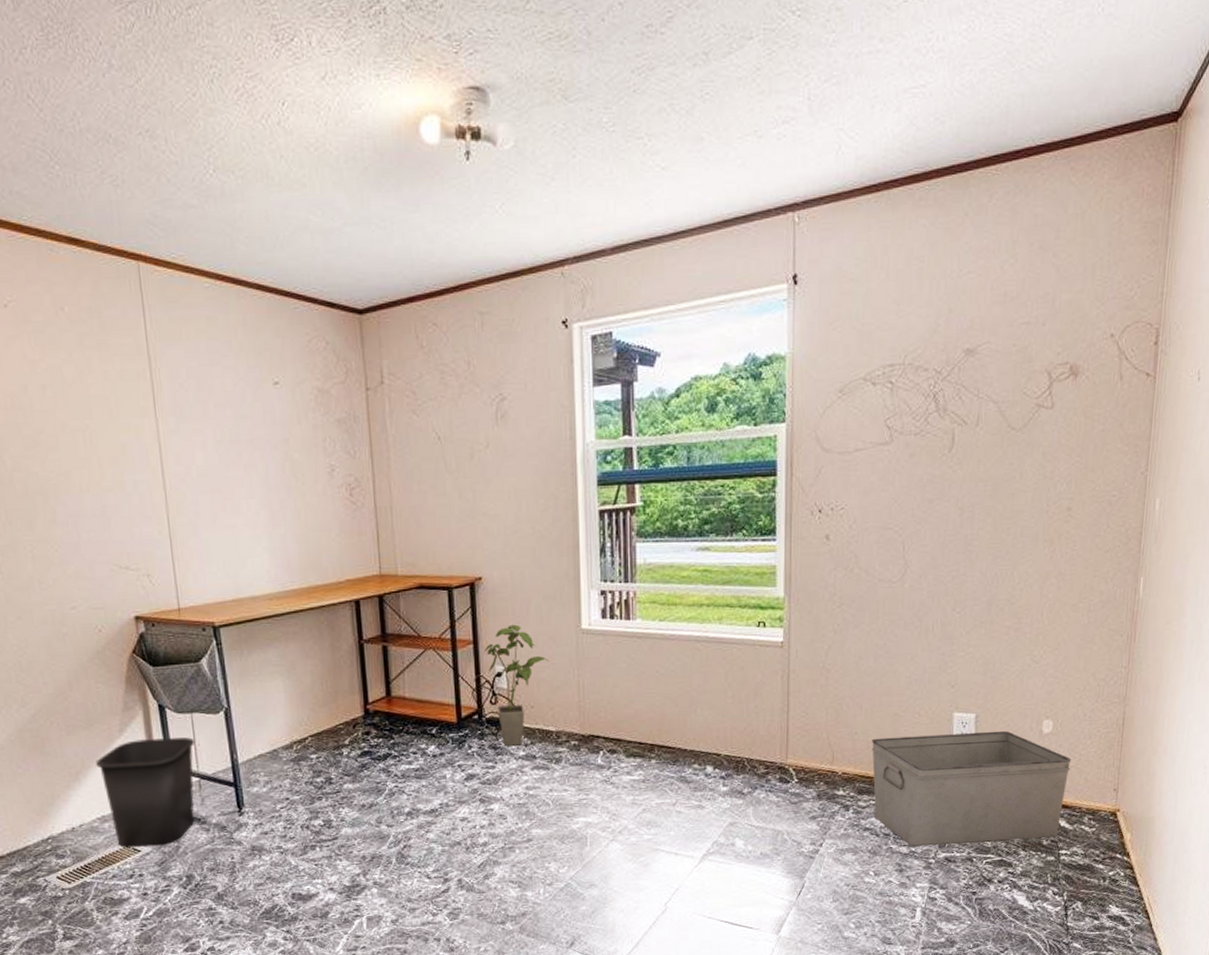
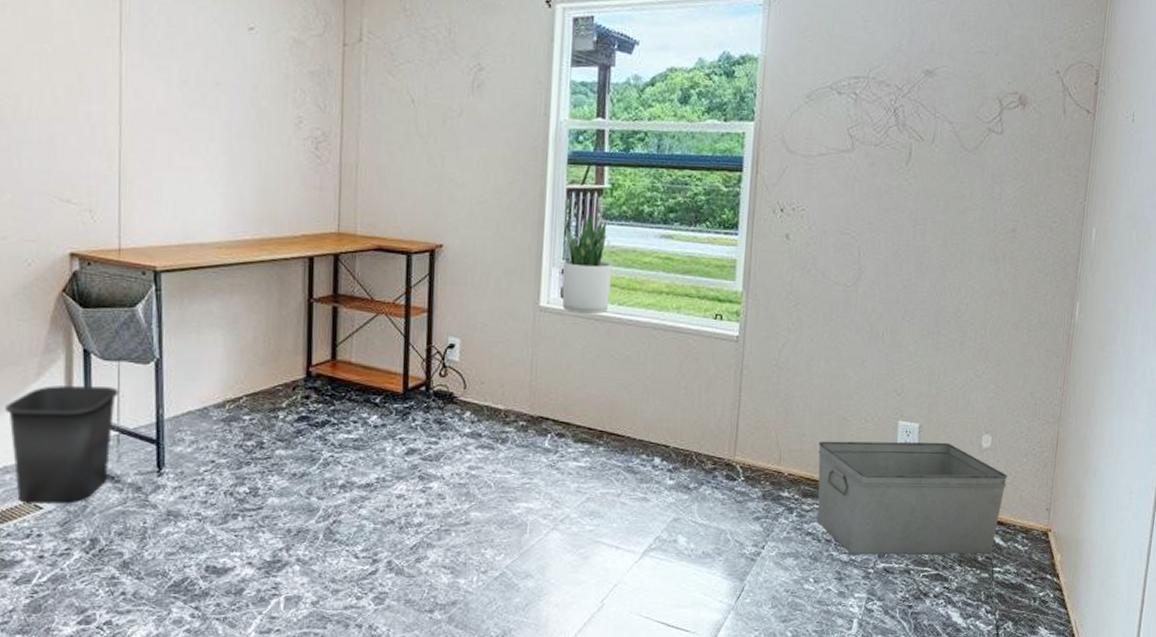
house plant: present [484,624,549,746] -> none [438,296,504,422]
planter: none [597,534,650,633] -> present [562,215,612,315]

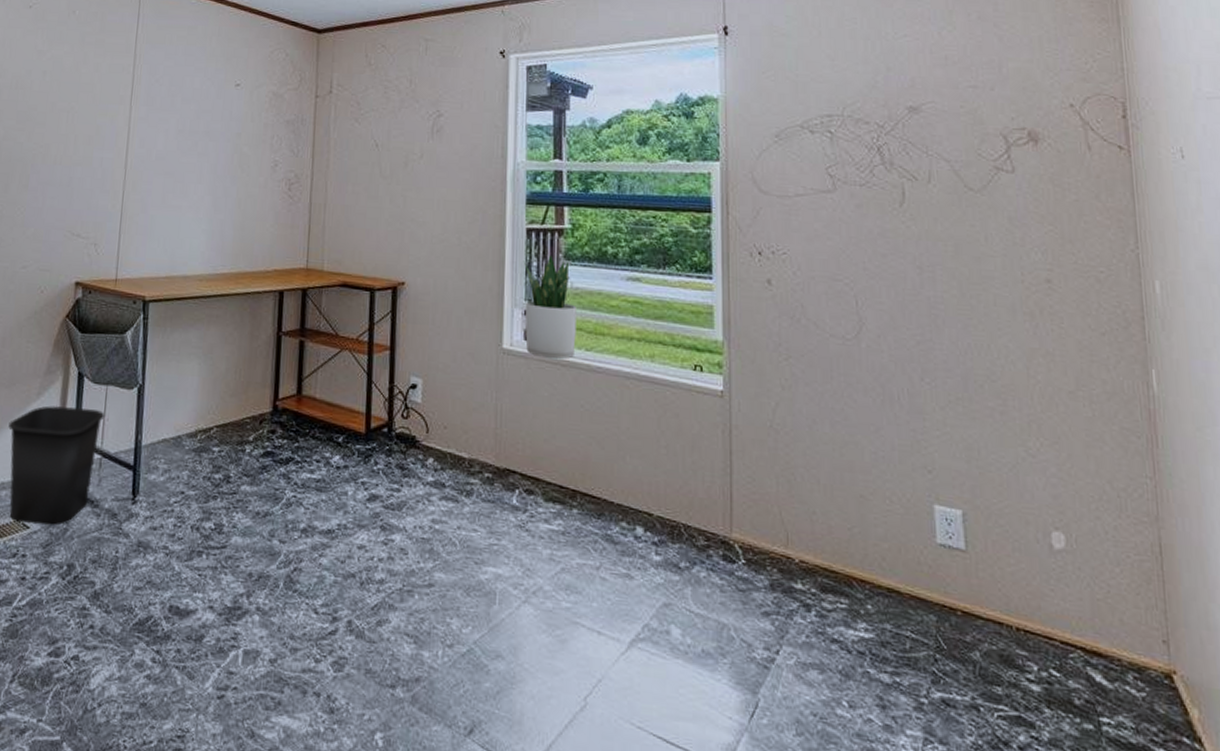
storage bin: present [817,441,1008,554] -> none [834,522,1099,696]

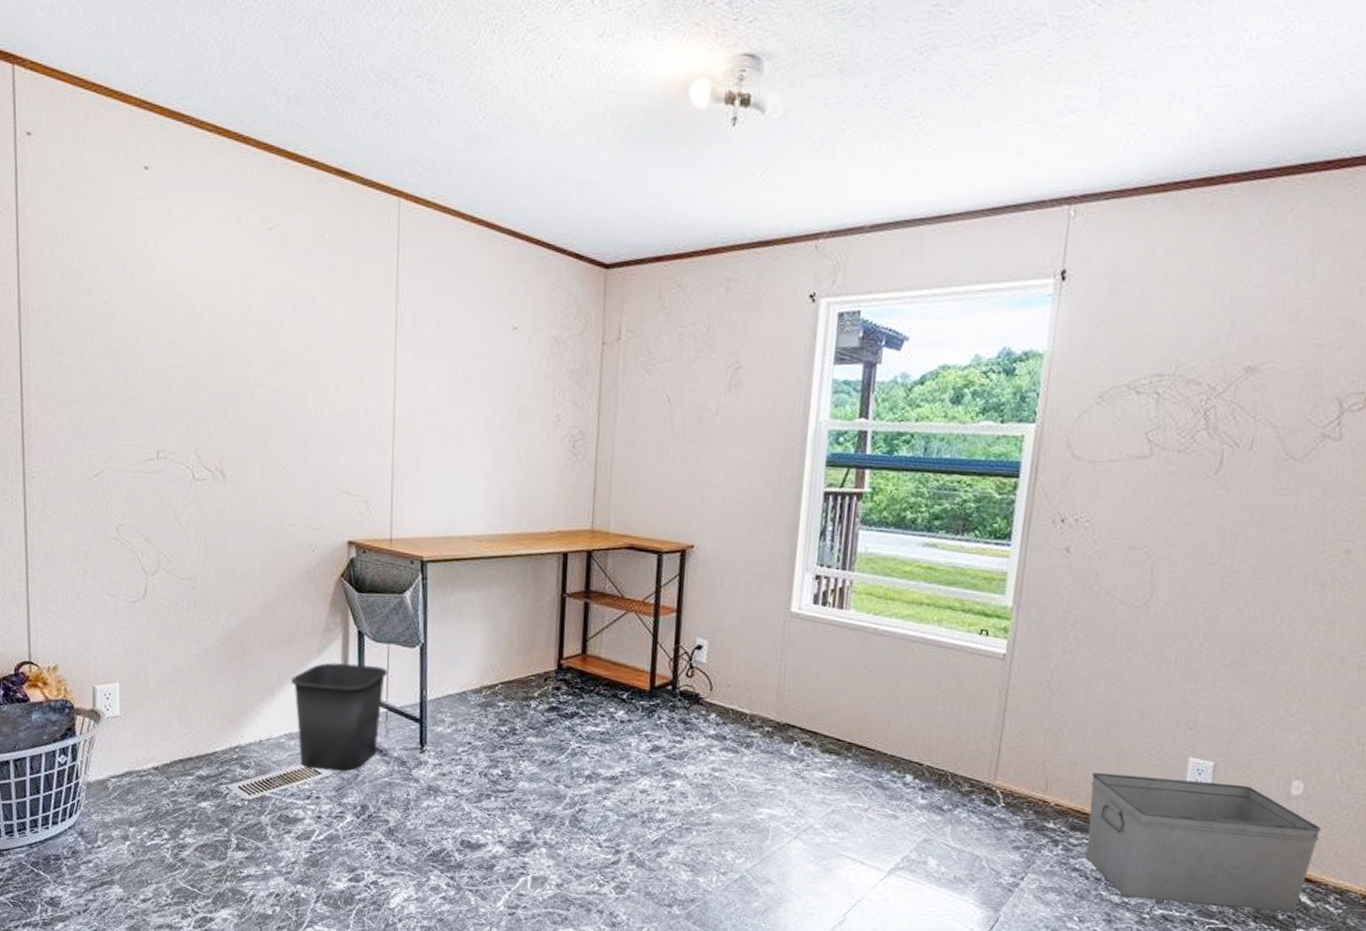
planter: present [523,255,576,360] -> none [814,520,869,623]
storage bin: none [834,522,1099,696] -> present [1086,772,1322,912]

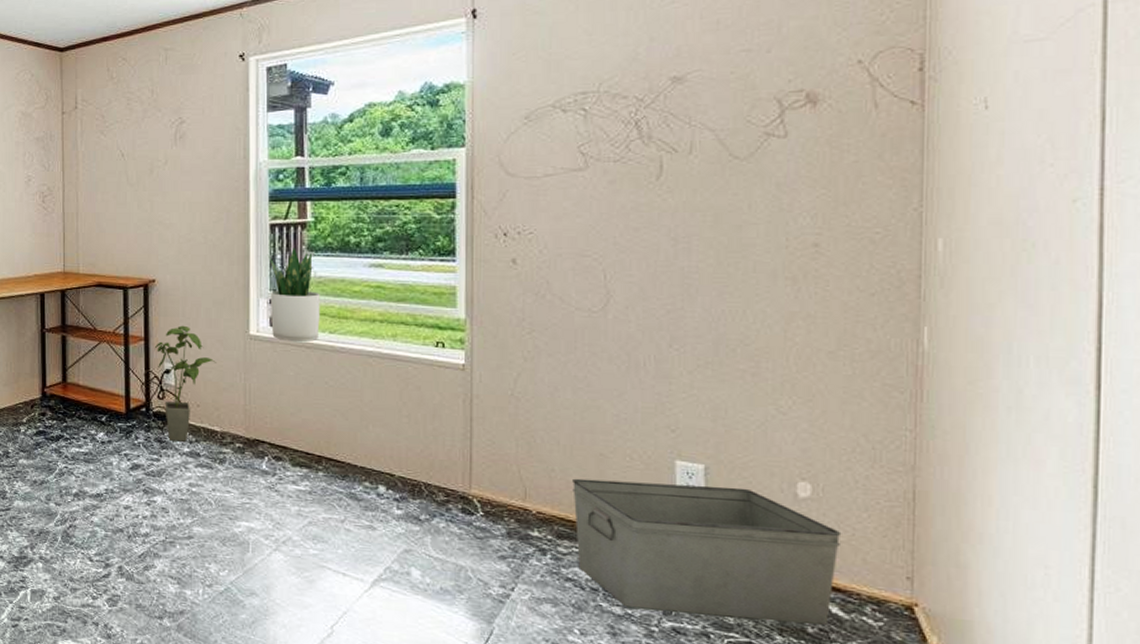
house plant: none [686,598,752,724] -> present [154,325,216,442]
planter: none [814,520,869,623] -> present [267,248,320,343]

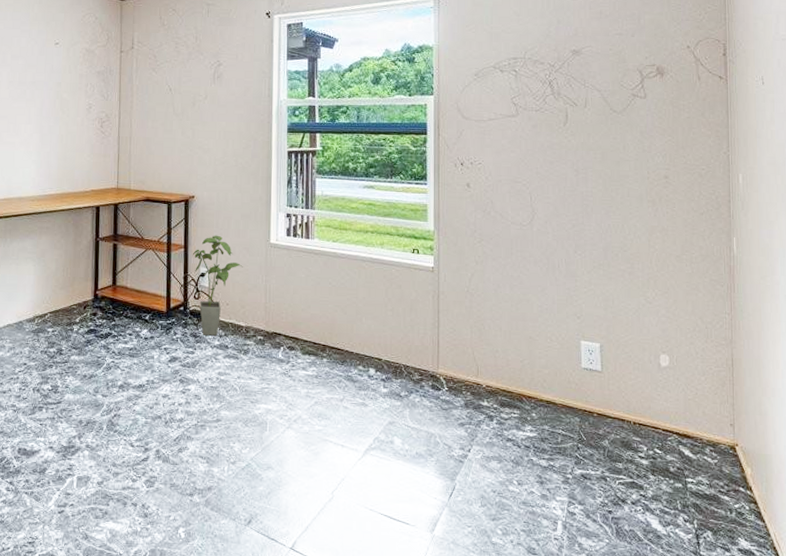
planter: present [267,248,320,343] -> none [285,171,326,250]
storage bin: present [572,478,842,625] -> none [511,357,689,465]

